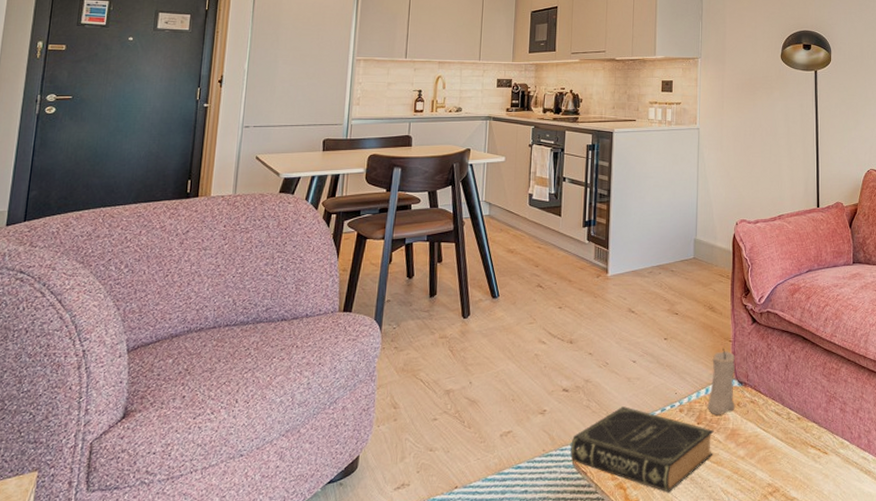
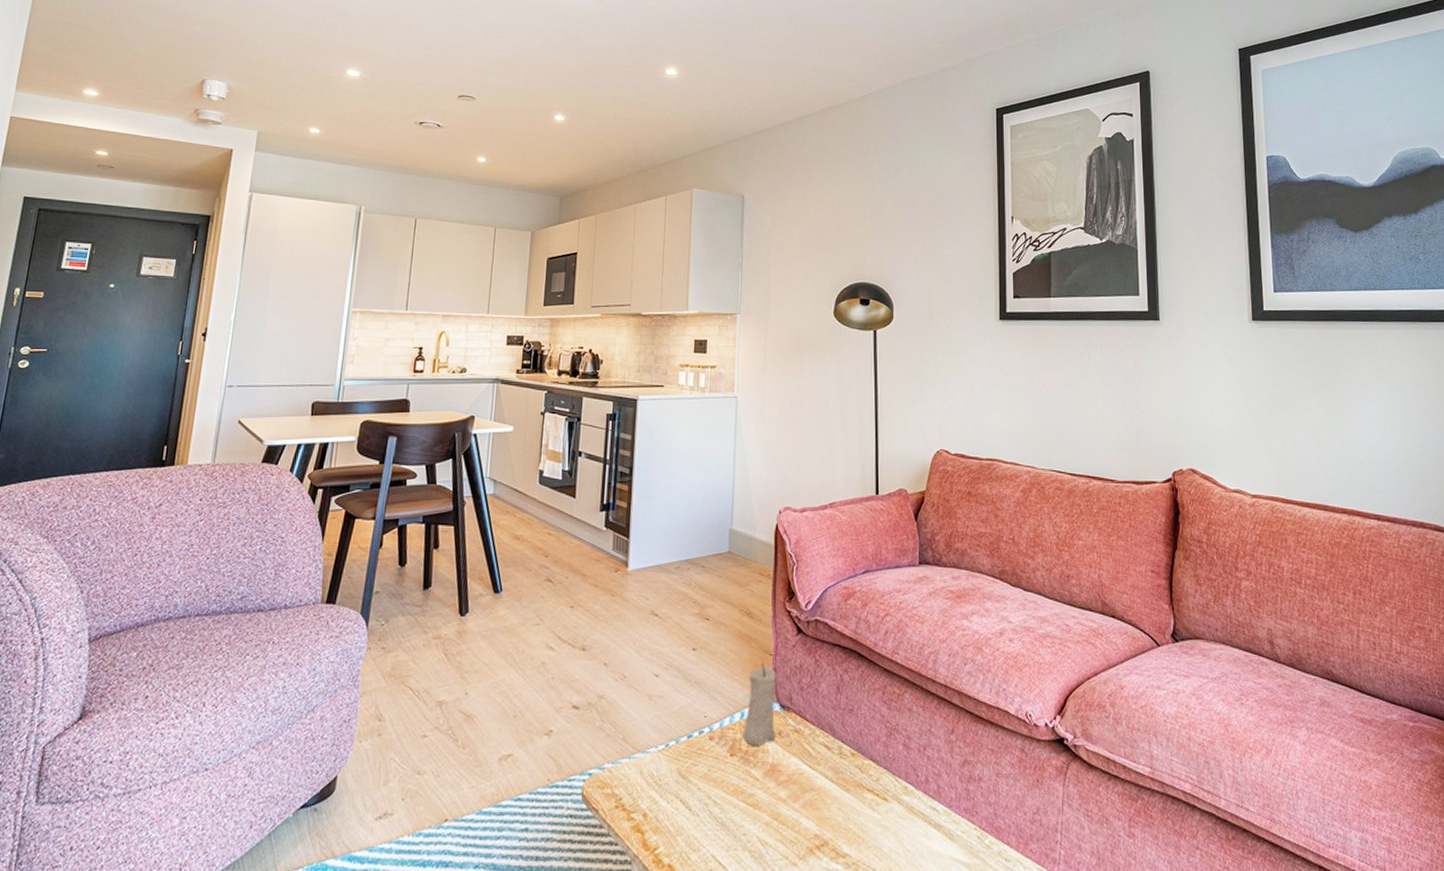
book: present [570,406,714,493] -> none [579,730,750,840]

